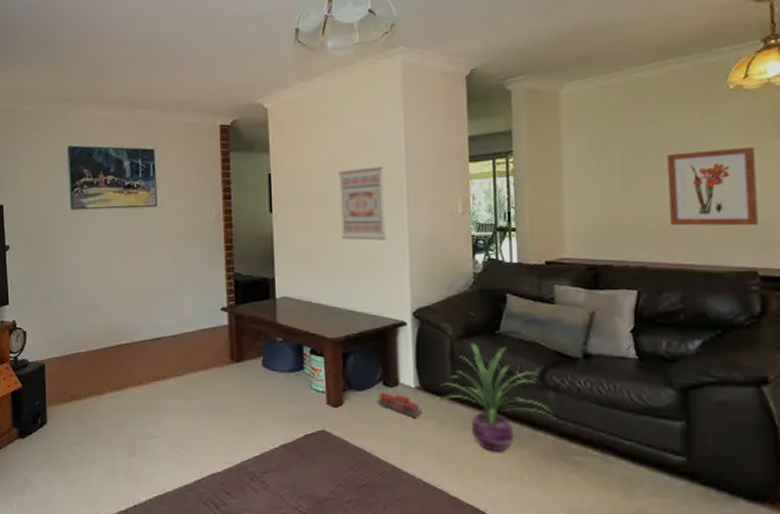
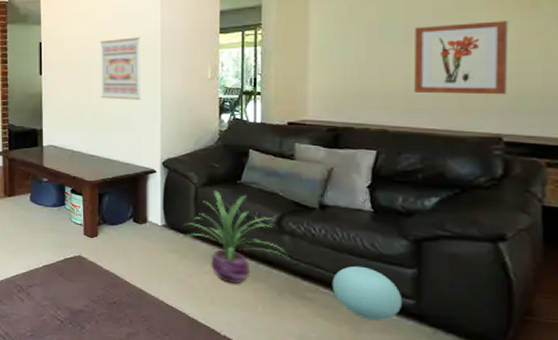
toy train: present [378,391,423,417] -> none [128,227,167,250]
ball: none [600,421,674,482] -> present [332,265,403,320]

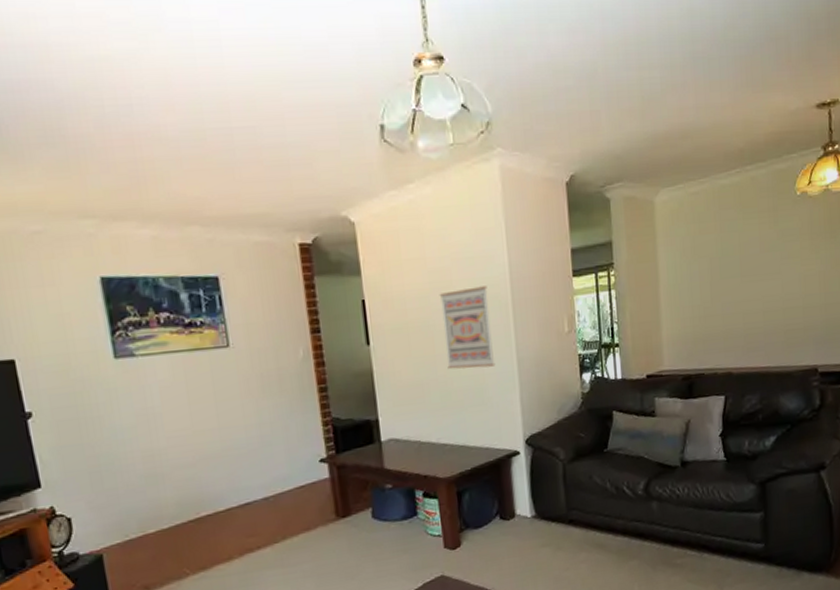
decorative plant: present [180,190,290,283] -> none [552,464,660,568]
ball: present [332,265,403,320] -> none [697,519,755,573]
wall art: present [414,20,508,95] -> none [747,251,819,331]

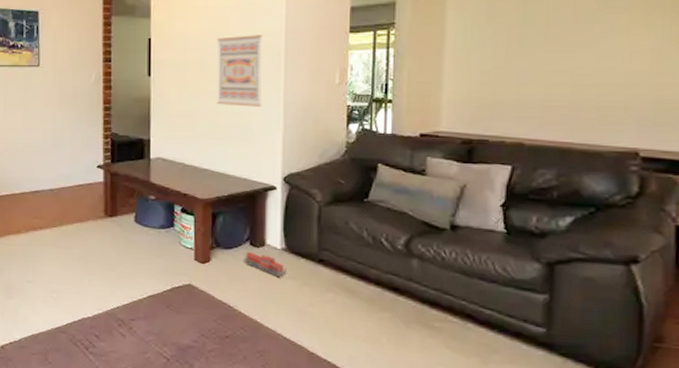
toy train: none [495,526,540,547] -> present [244,251,287,277]

